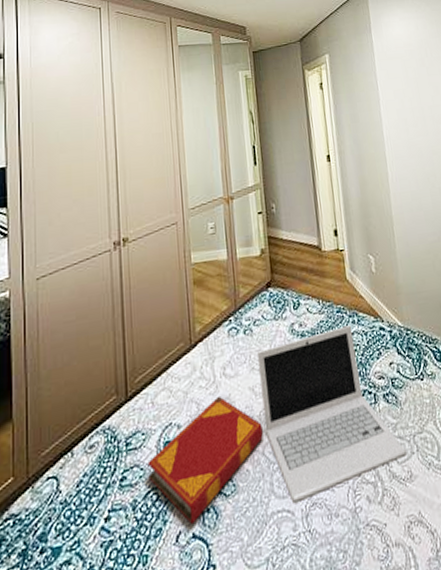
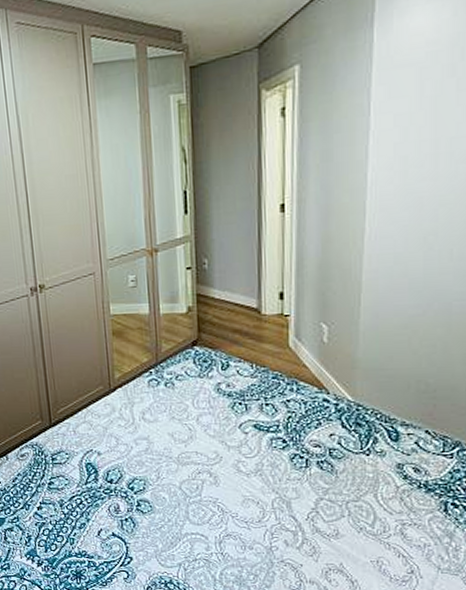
hardback book: present [147,395,264,524] -> none [71,435,182,526]
laptop: present [258,325,407,503] -> none [179,392,337,530]

